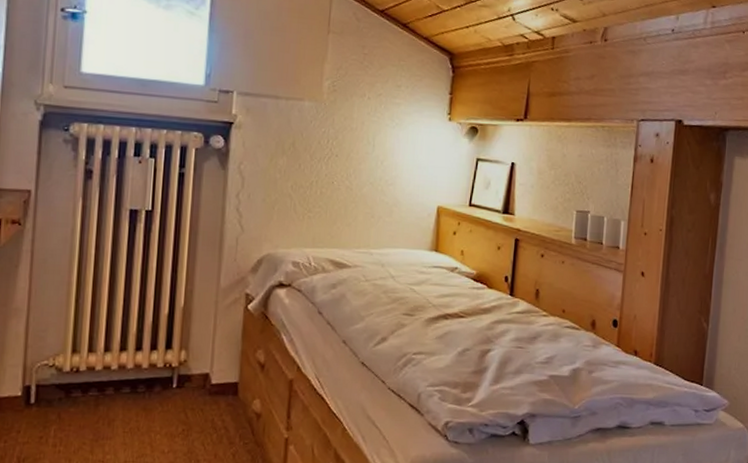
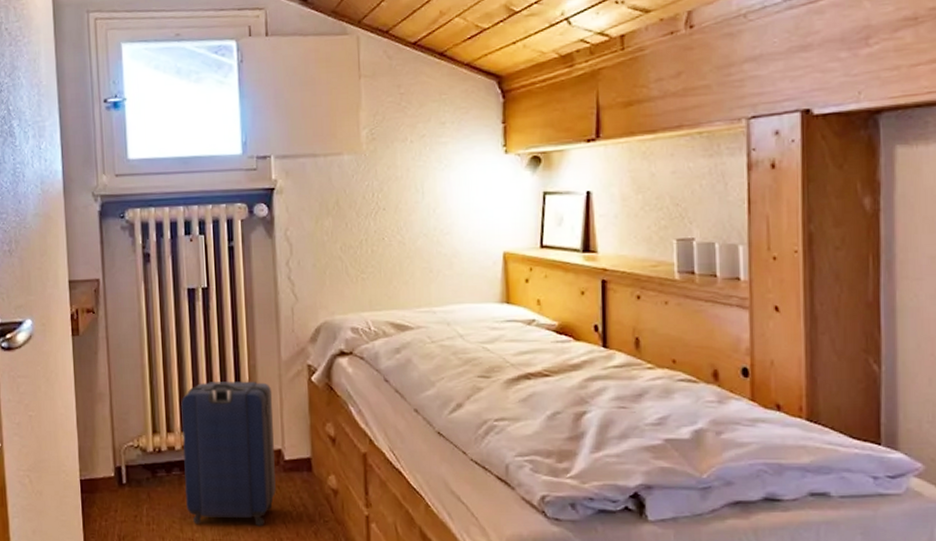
suitcase: none [100,304,207,449] -> present [181,381,276,527]

